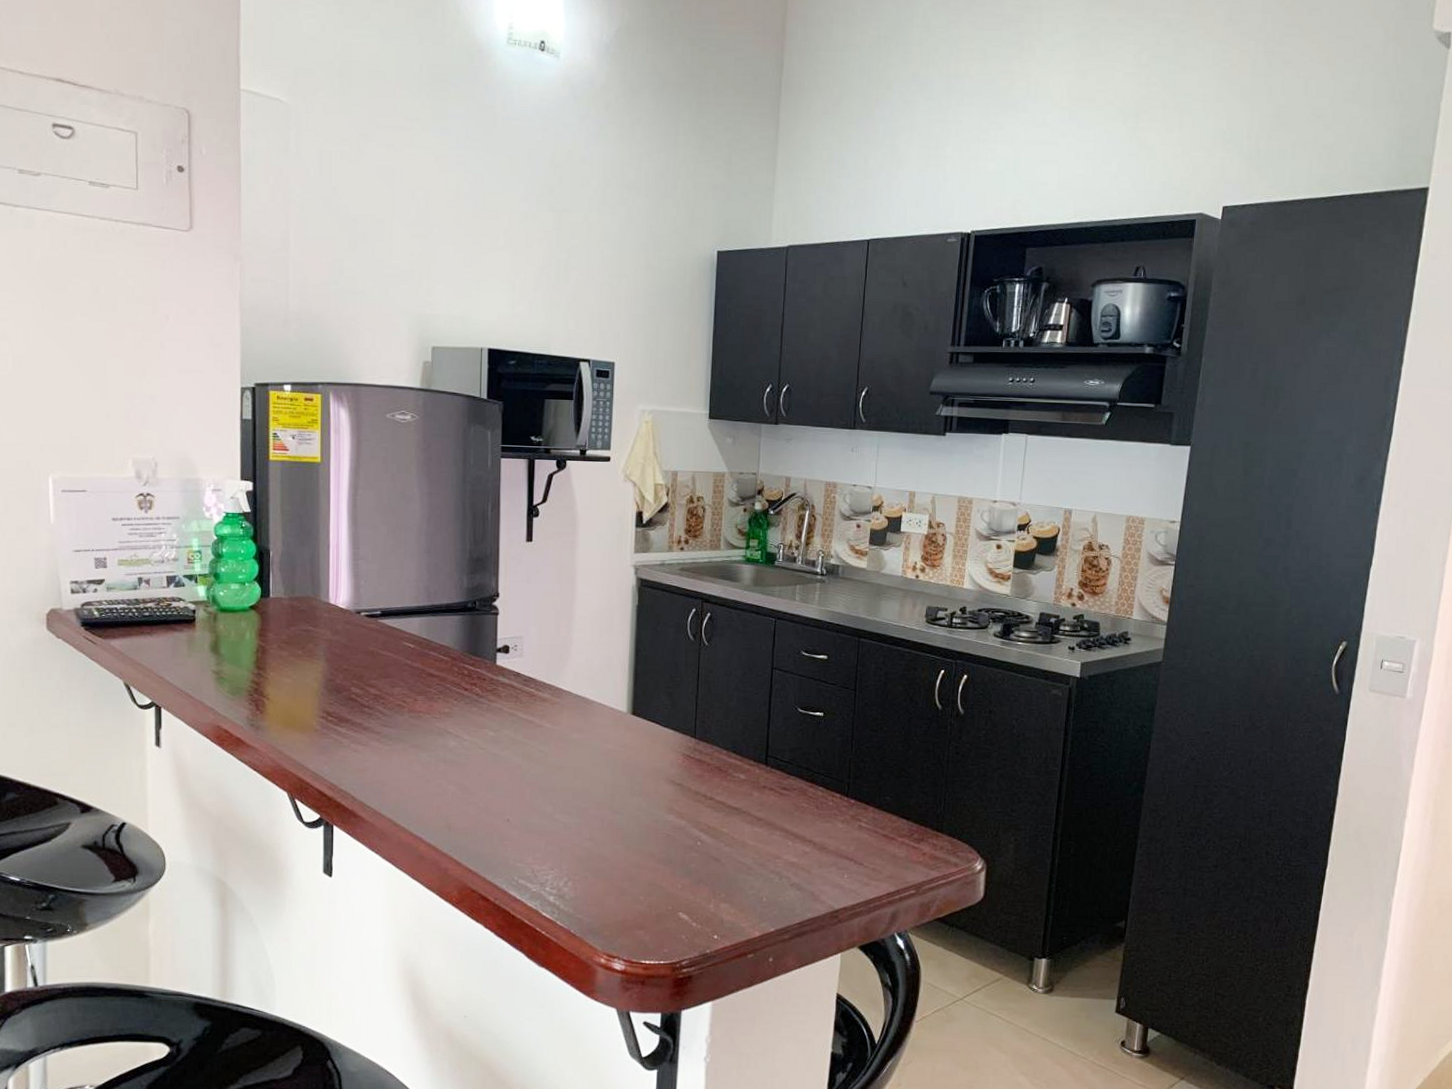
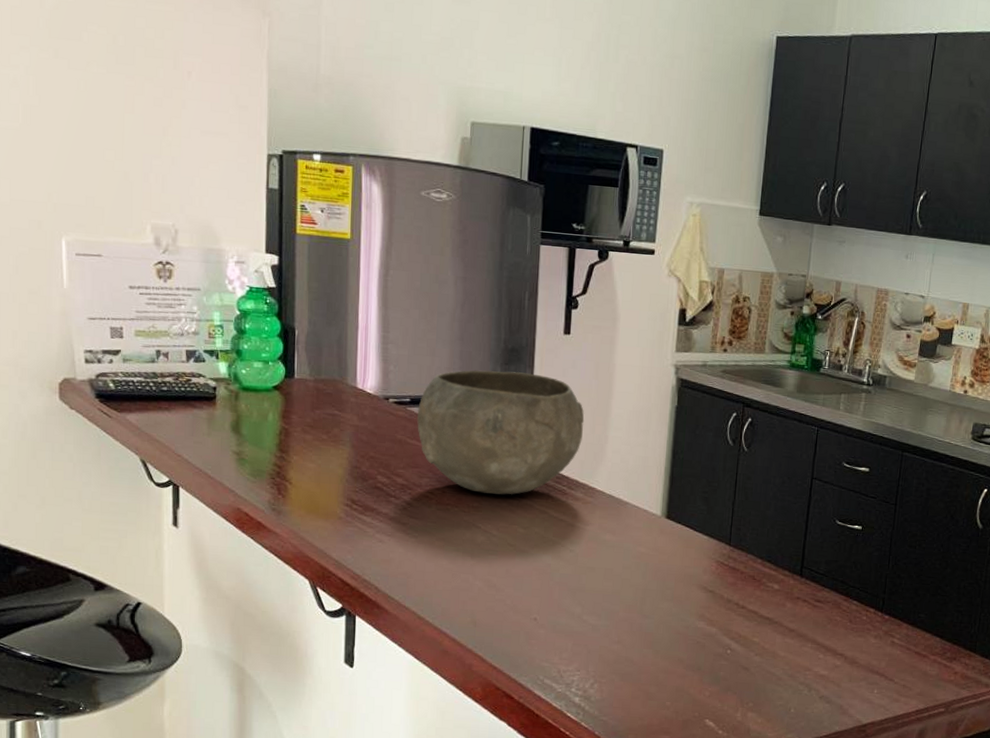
bowl: none [388,580,549,700] -> present [417,370,585,495]

